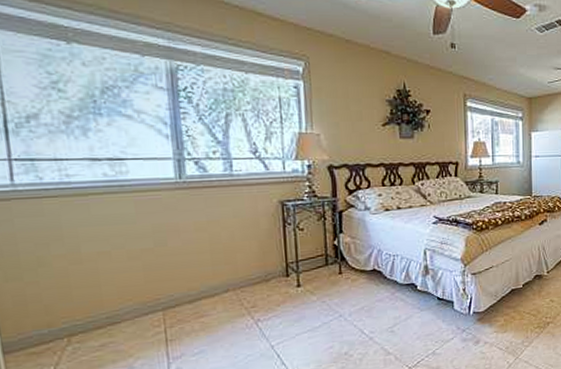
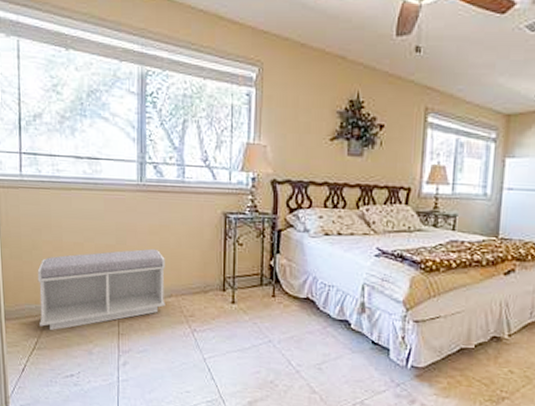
bench: none [47,245,222,353] -> present [37,248,165,330]

